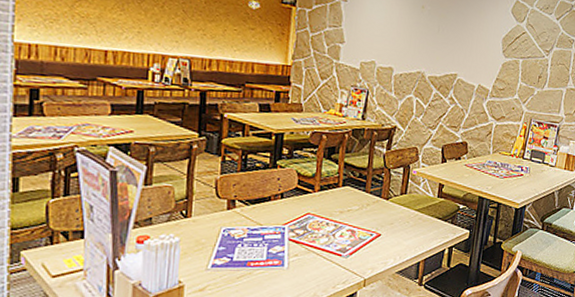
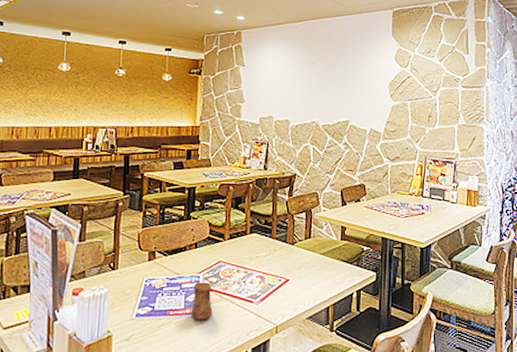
cup: none [273,234,298,272] -> present [191,282,213,320]

